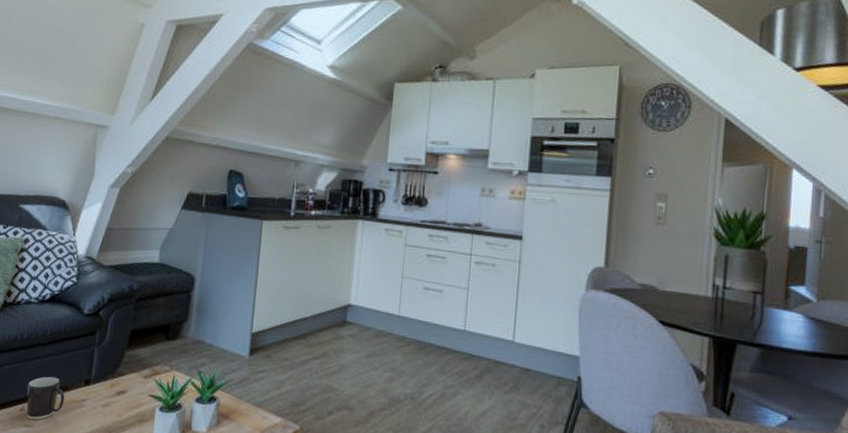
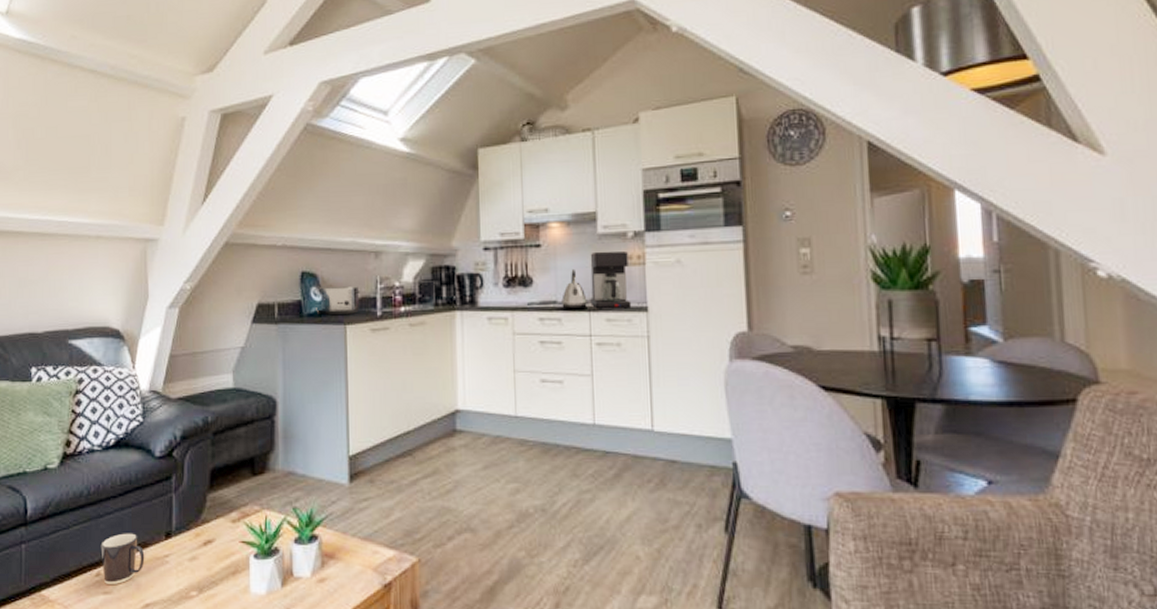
toaster: none [238,184,278,212] -> present [316,286,360,315]
kettle: none [449,196,472,232] -> present [561,268,587,310]
coffee maker: none [475,183,511,236] -> present [590,251,632,310]

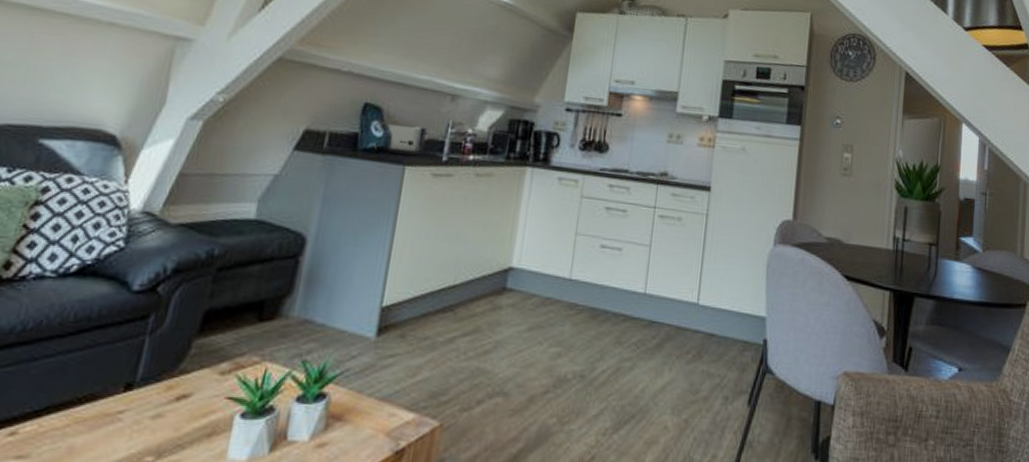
mug: present [100,533,145,585] -> none [19,381,90,448]
kettle: present [561,268,587,310] -> none [632,141,657,182]
coffee maker: present [590,251,632,310] -> none [661,128,701,187]

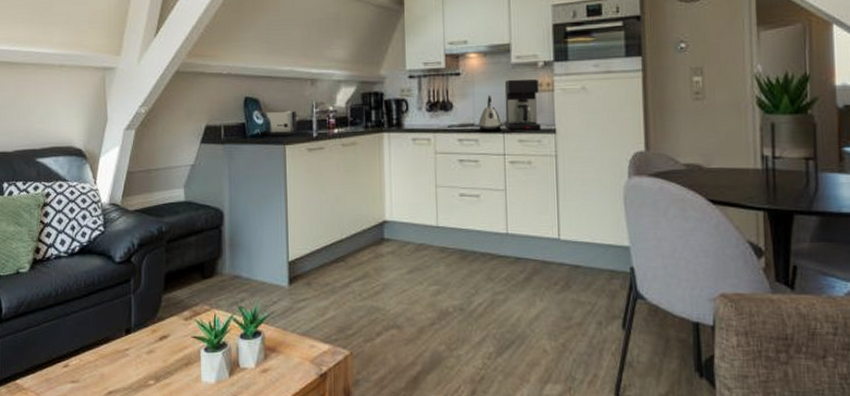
kettle: none [632,141,657,182] -> present [478,95,502,132]
coffee maker: none [661,128,701,187] -> present [504,79,542,131]

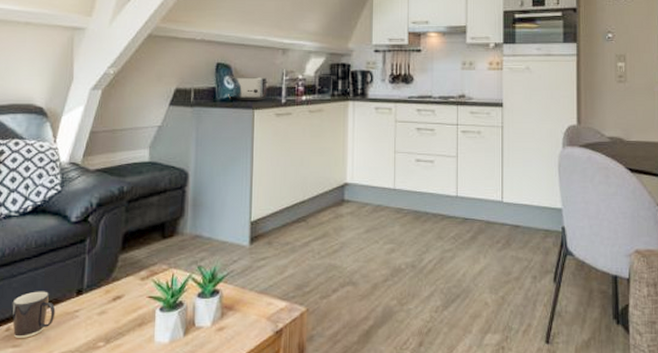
mug: none [68,329,108,375] -> present [12,291,56,339]
kettle: present [478,95,502,132] -> none [436,70,456,104]
coffee maker: present [504,79,542,131] -> none [460,57,490,104]

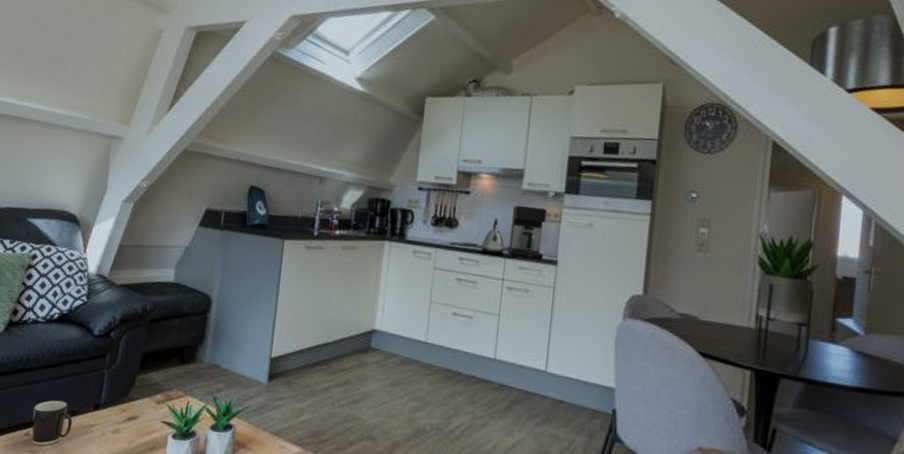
toaster: present [228,76,268,101] -> none [259,201,301,231]
kettle: none [436,70,456,104] -> present [481,217,505,256]
coffee maker: none [460,57,490,104] -> present [508,205,547,261]

